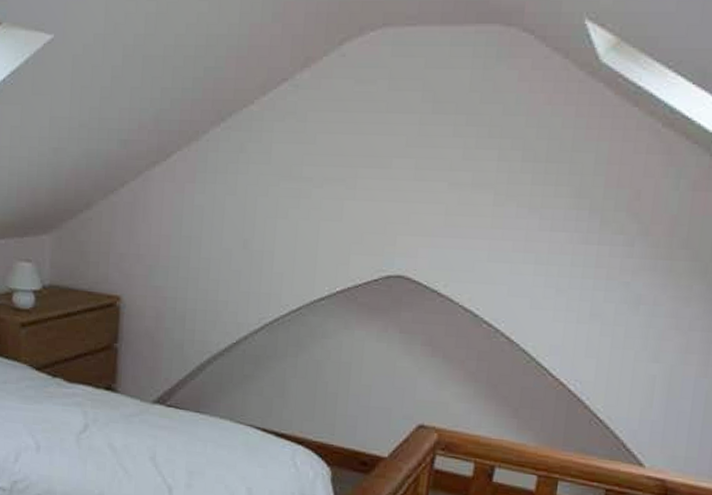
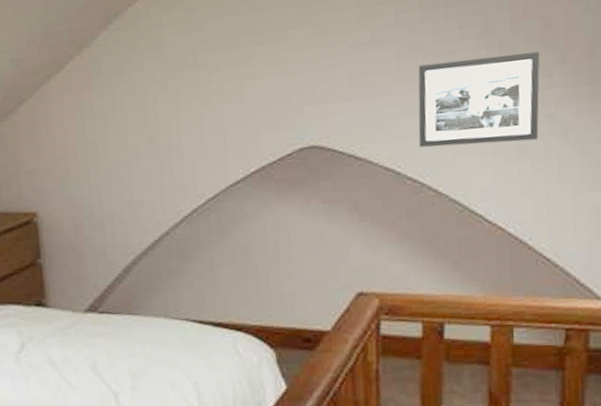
picture frame: none [500,214,626,305] -> present [418,52,540,147]

